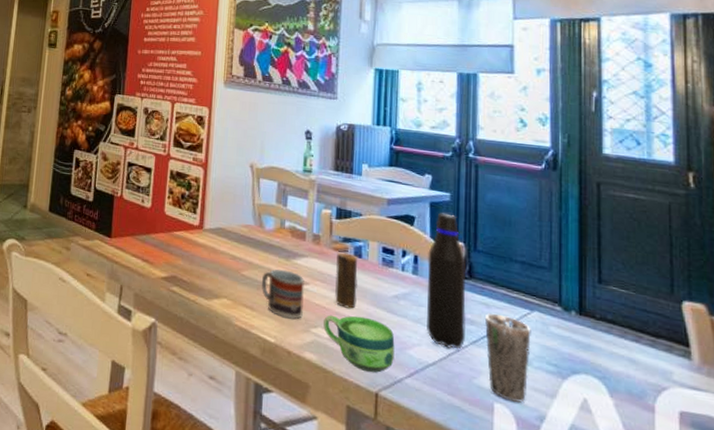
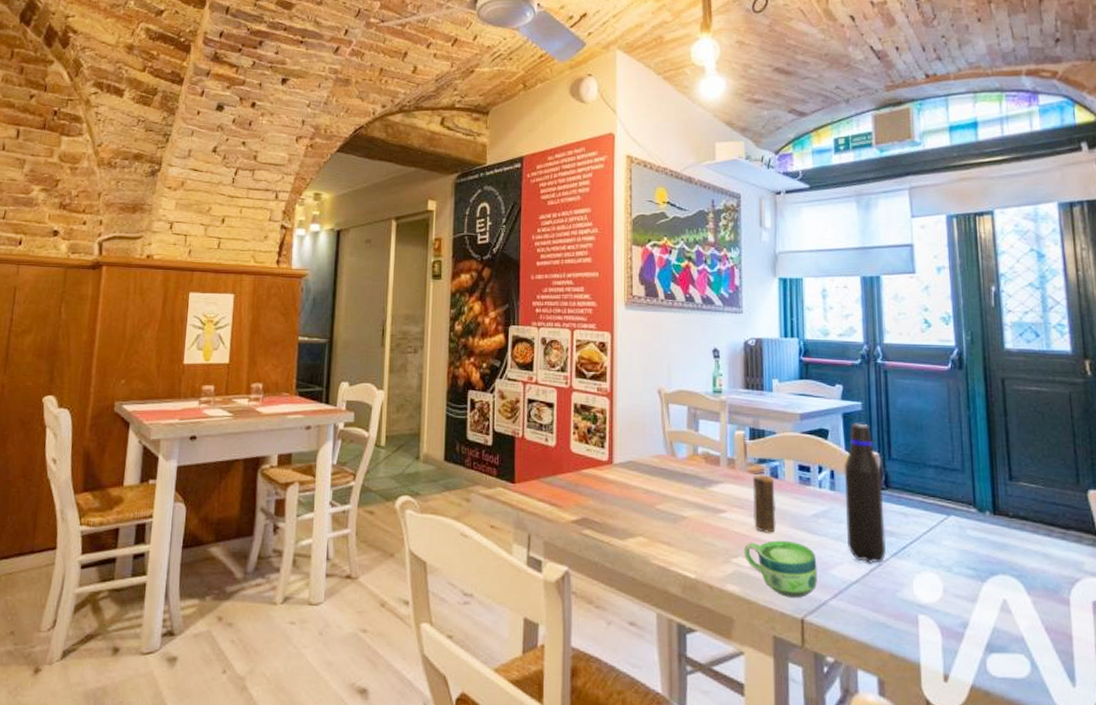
cup: present [261,269,304,320] -> none [677,499,722,551]
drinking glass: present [485,312,531,404] -> none [904,522,950,612]

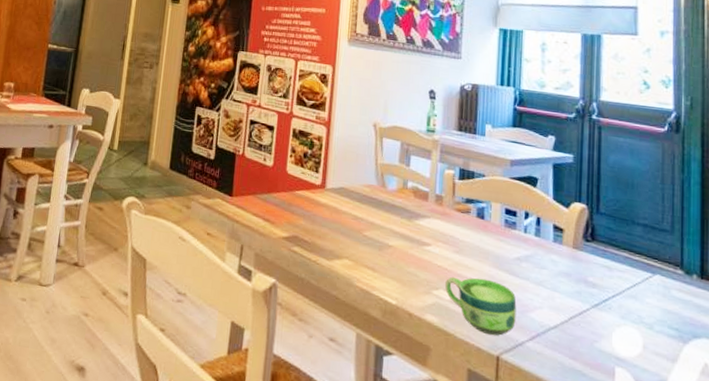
candle: present [753,474,776,533] -> none [457,213,480,271]
water bottle: present [844,423,886,564] -> none [549,174,589,313]

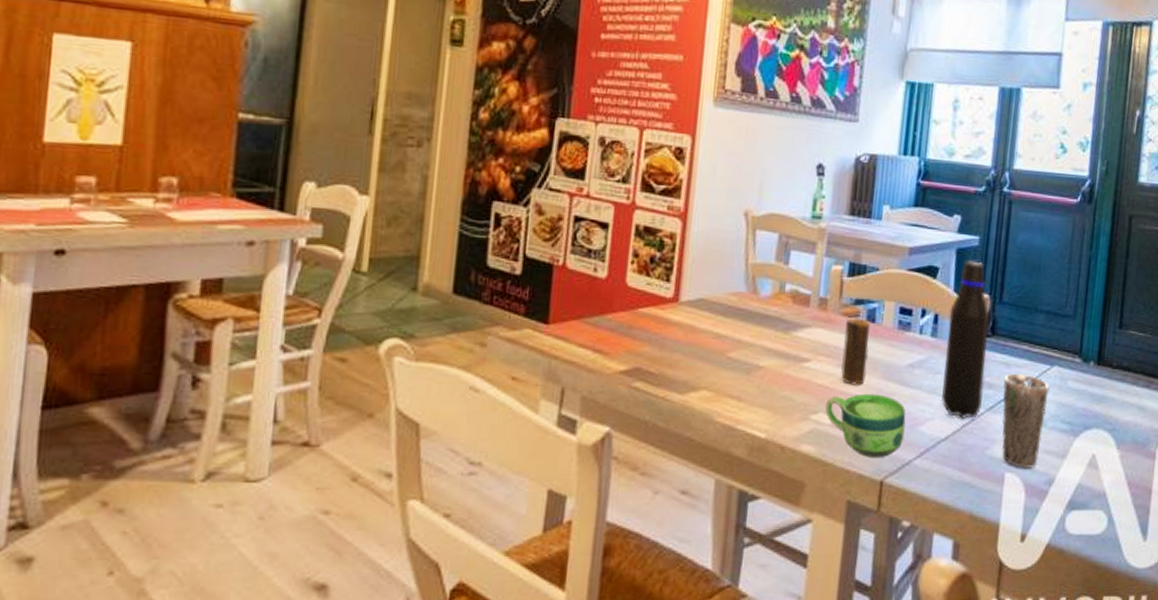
candle: none [457,213,480,271] -> present [841,318,870,385]
water bottle: none [549,174,589,313] -> present [942,260,990,419]
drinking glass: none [607,275,653,368] -> present [1001,373,1050,470]

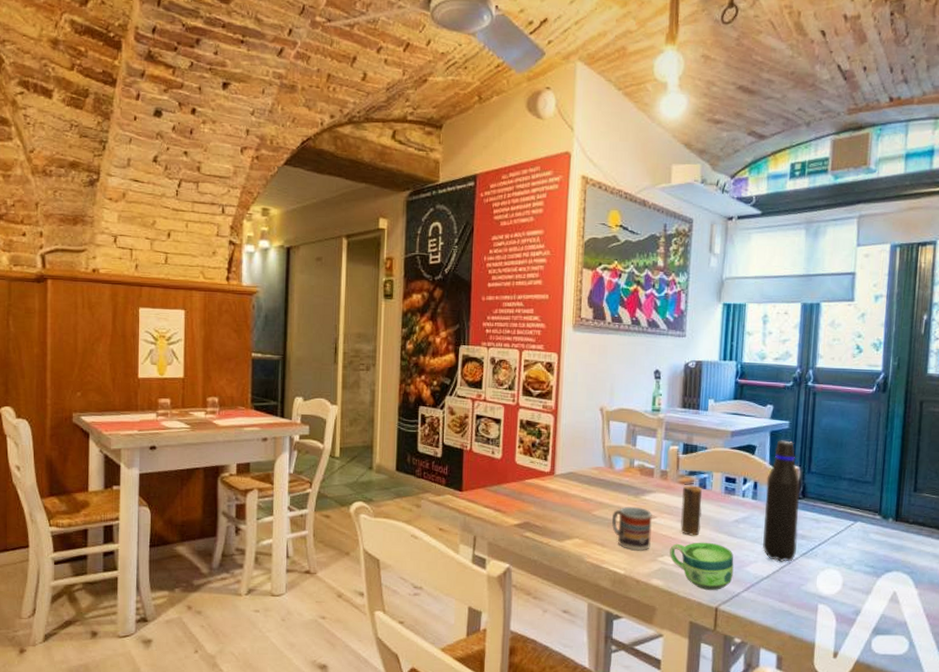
cup: none [752,345,806,406] -> present [611,506,652,551]
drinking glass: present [1001,373,1050,470] -> none [814,527,854,602]

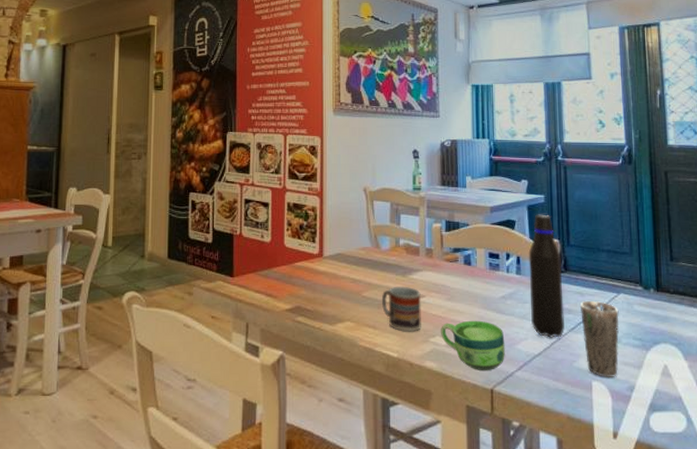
candle: present [680,485,702,536] -> none [449,262,469,314]
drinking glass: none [814,527,854,602] -> present [580,300,619,378]

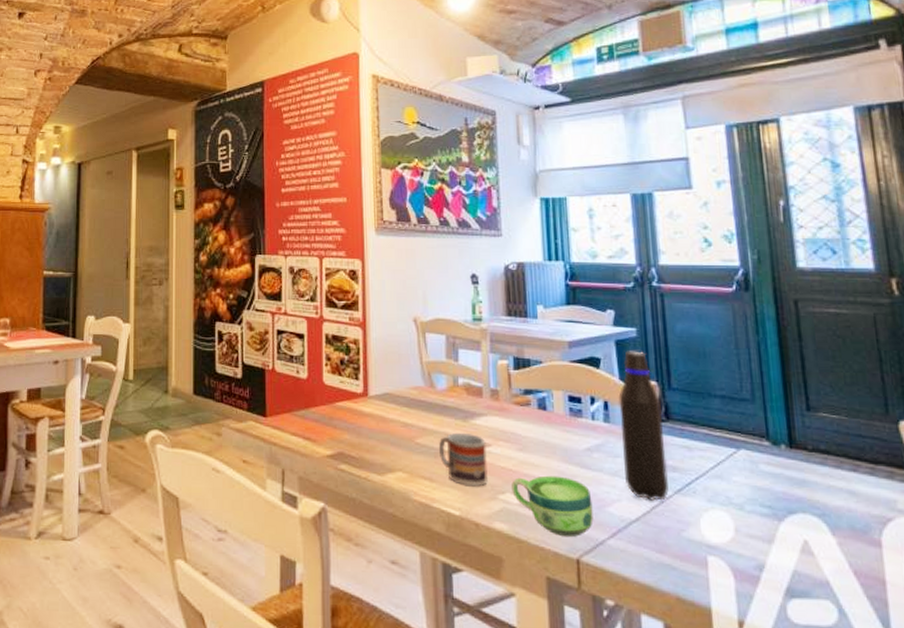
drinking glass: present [580,300,619,378] -> none [688,456,742,554]

